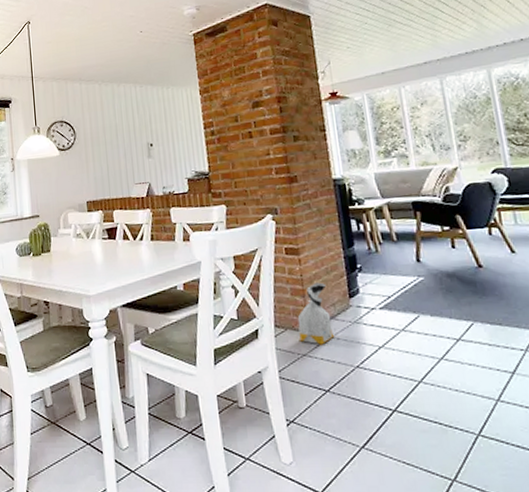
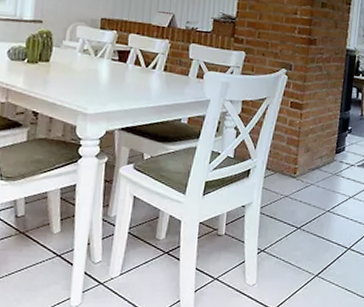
bag: present [297,282,335,345] -> none [284,136,319,190]

